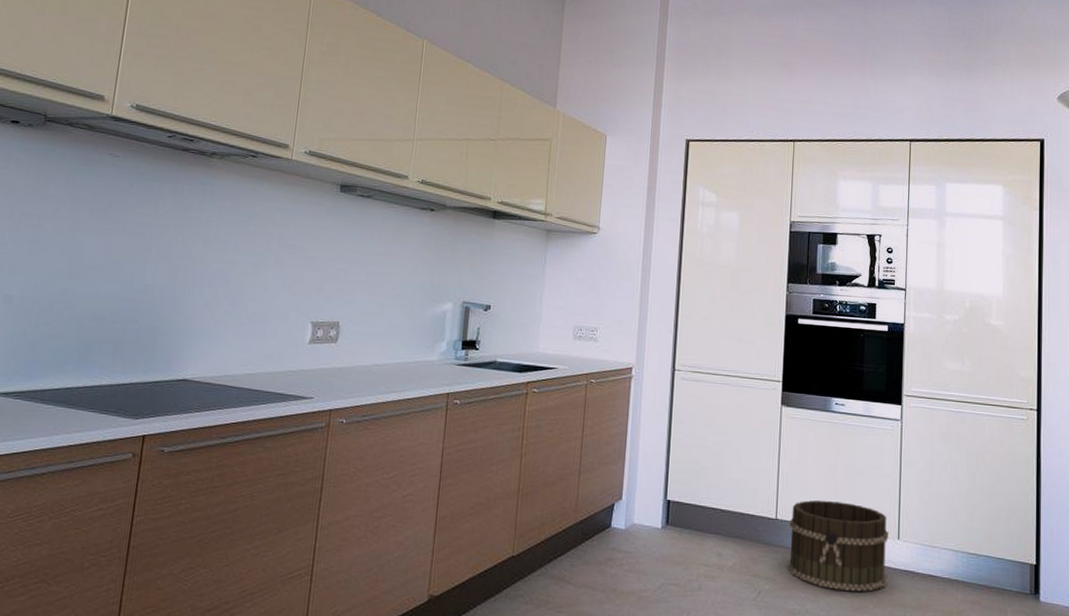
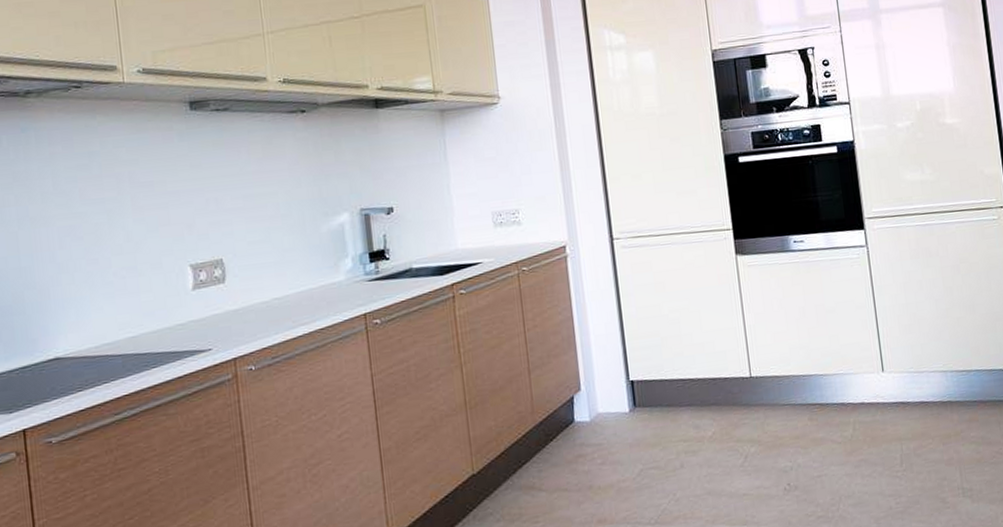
bucket: present [787,499,889,592] -> none [765,344,878,438]

